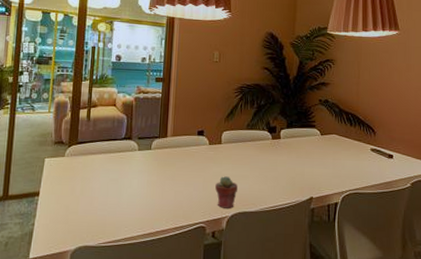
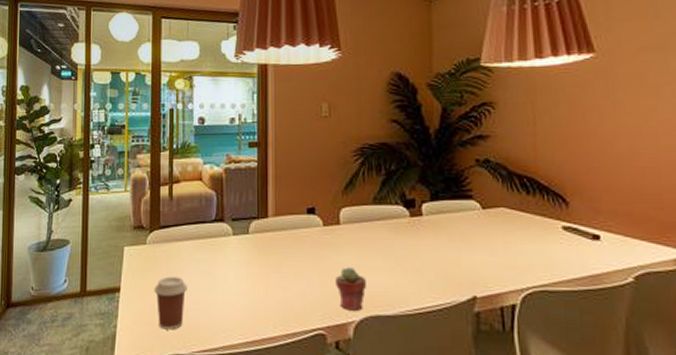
coffee cup: none [69,183,98,226] -> present [154,276,187,330]

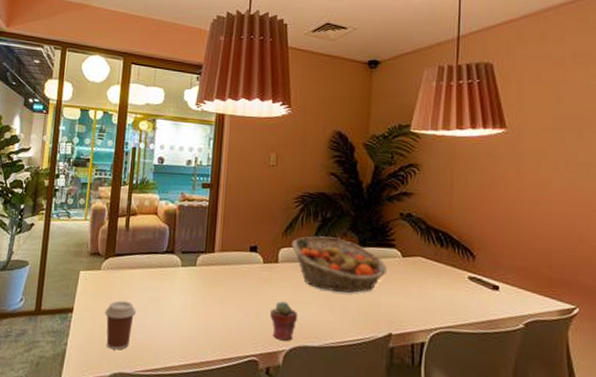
fruit basket: none [353,192,465,254] -> present [291,236,387,293]

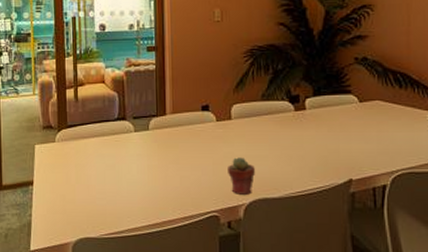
coffee cup: present [105,300,136,350] -> none [64,170,94,217]
fruit basket: present [291,236,387,293] -> none [243,89,344,144]

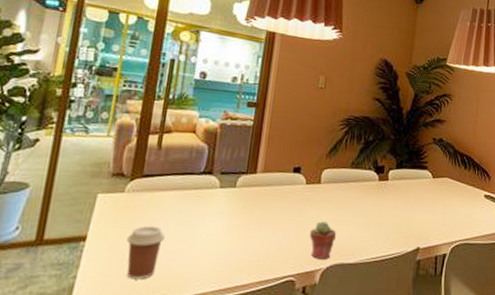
coffee cup: none [64,170,94,217] -> present [126,225,165,280]

